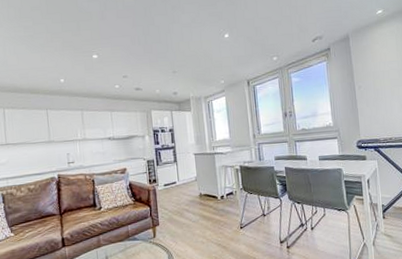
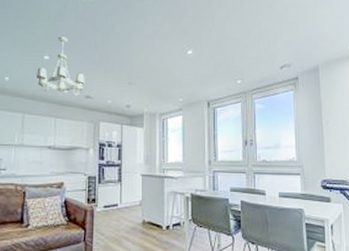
chandelier: none [88,35,133,90] -> present [37,36,85,96]

